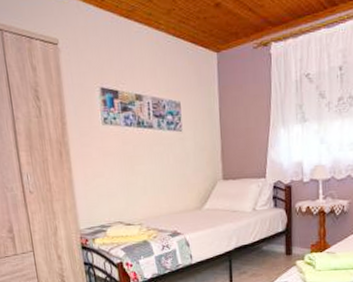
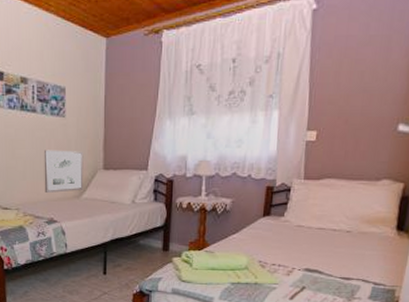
wall art: none [163,163,205,206] -> present [43,150,84,193]

